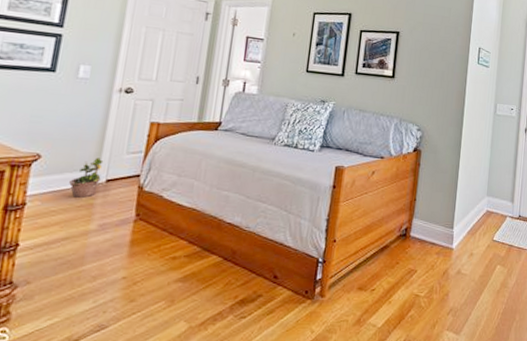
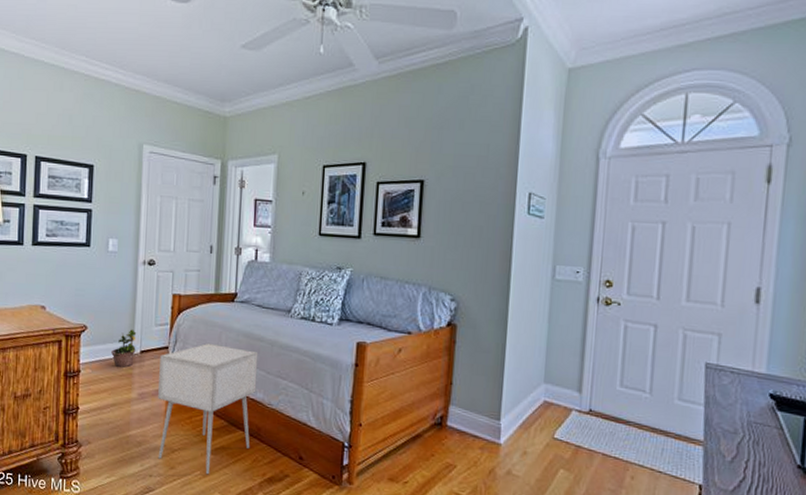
nightstand: none [115,170,239,304] -> present [158,343,259,475]

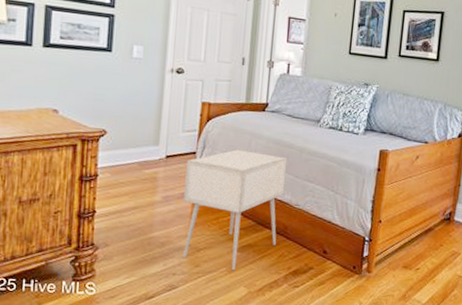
potted plant: present [111,329,137,368] -> none [134,135,162,172]

